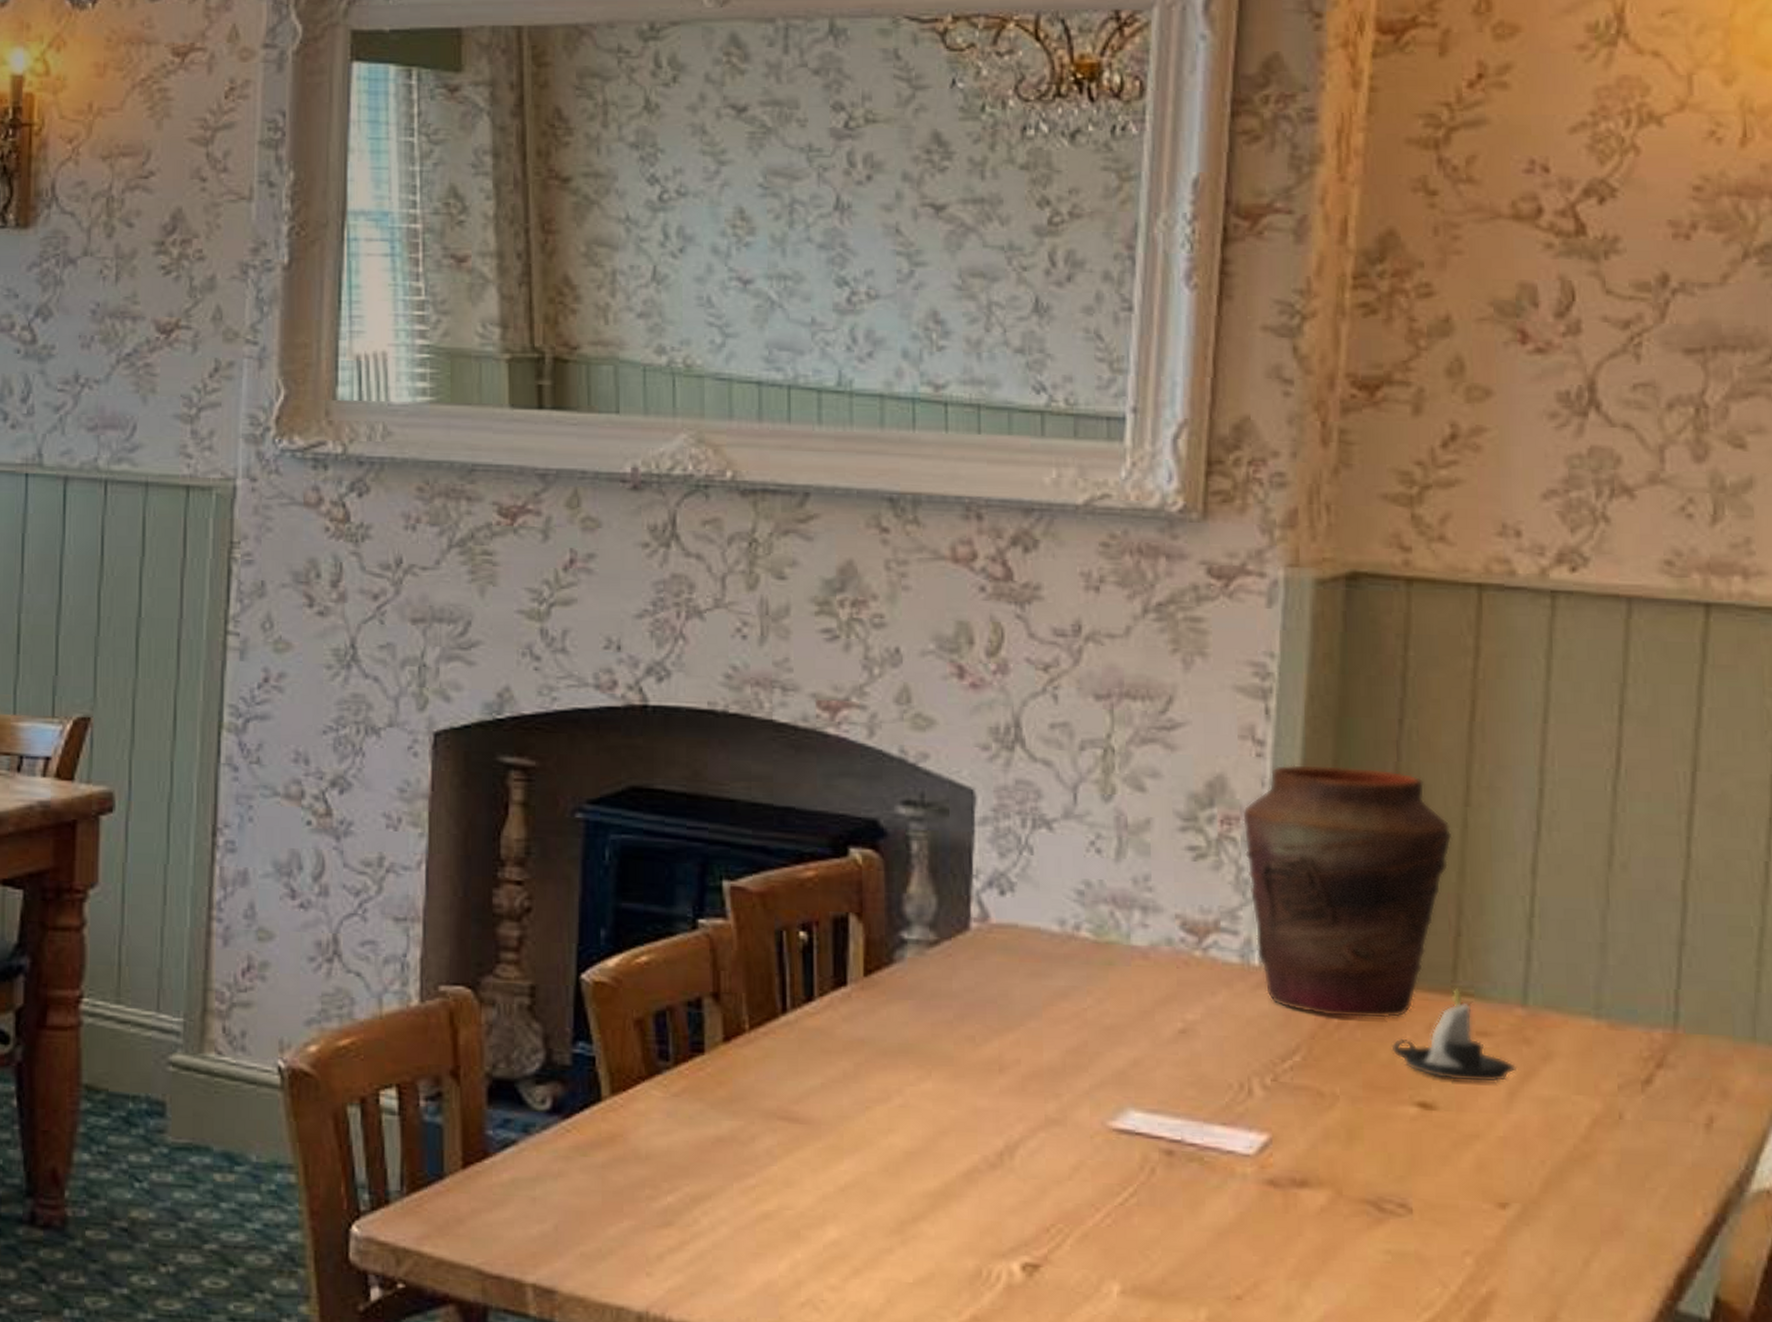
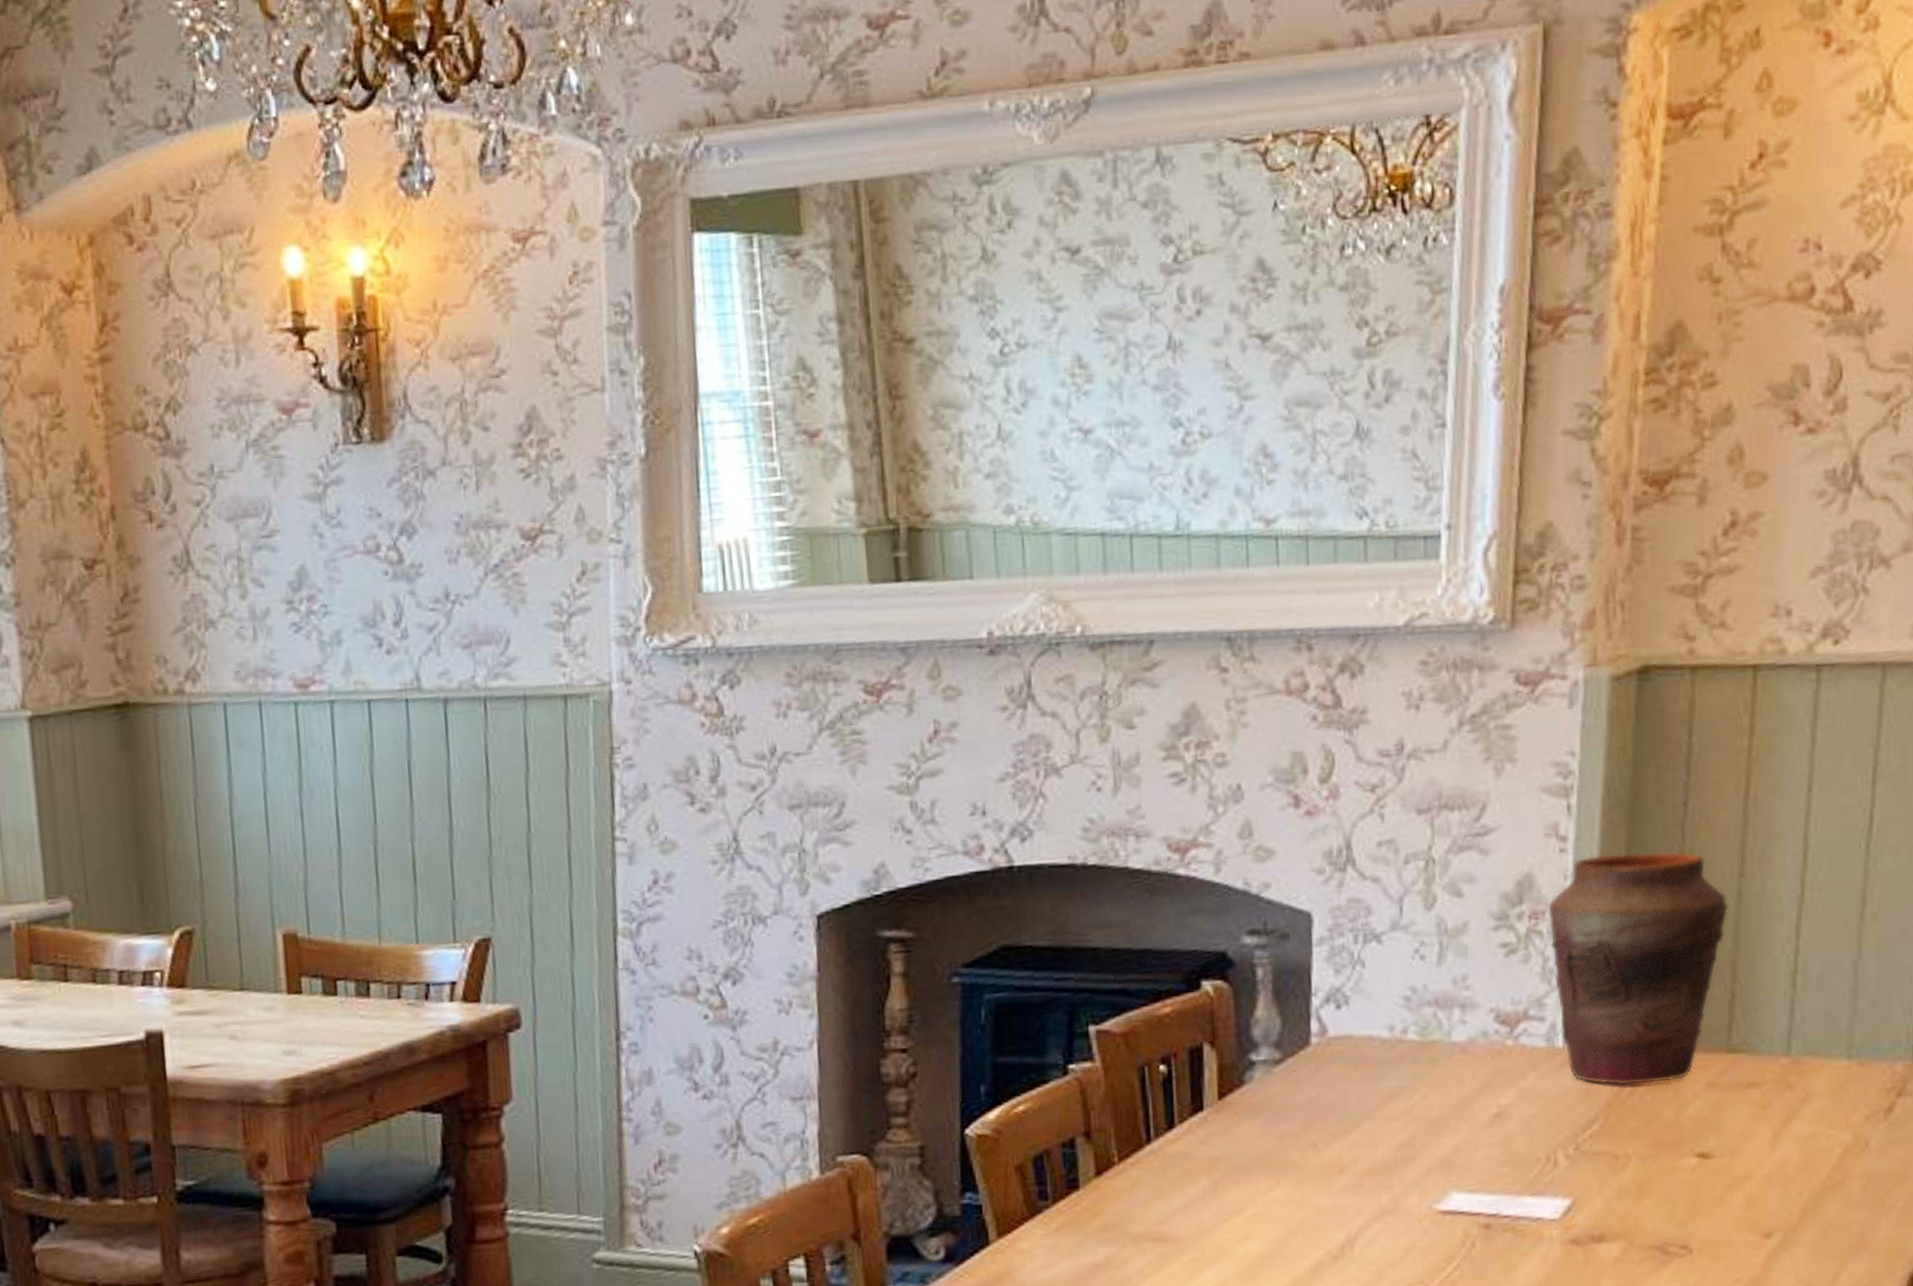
candle: present [1391,987,1516,1083] -> none [1675,1045,1780,1130]

